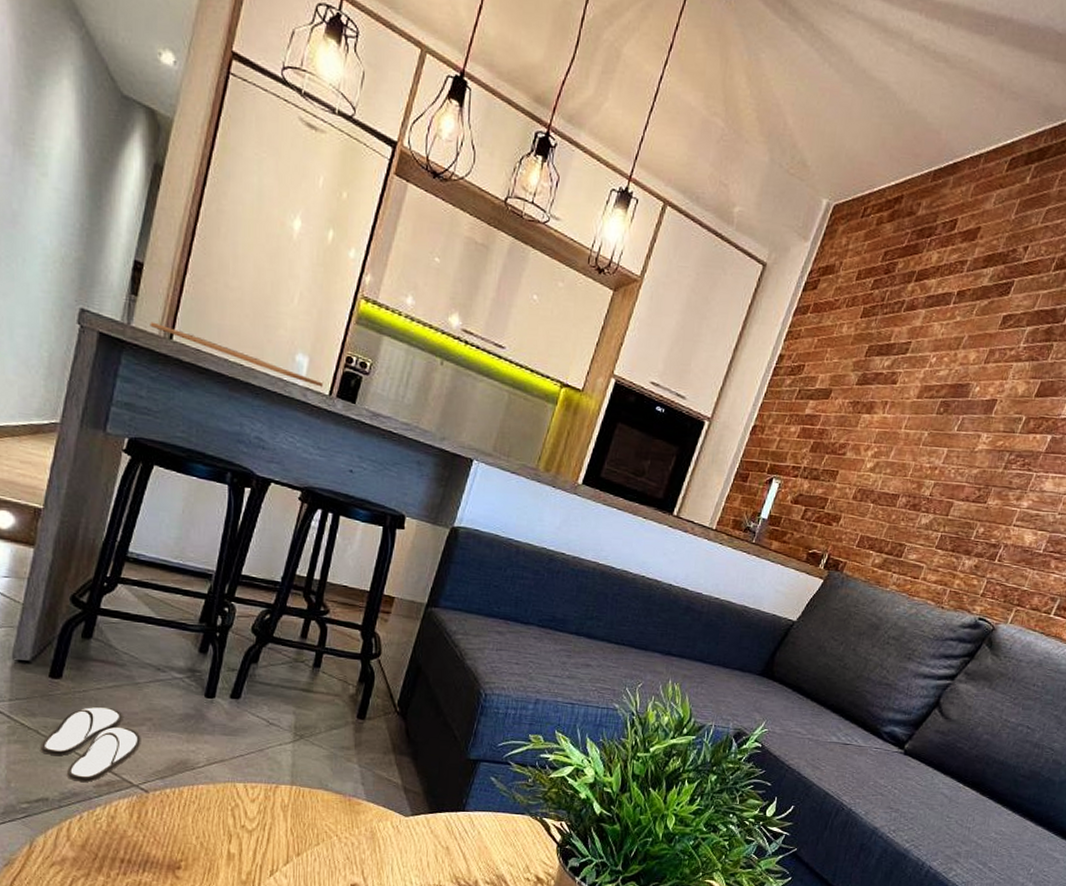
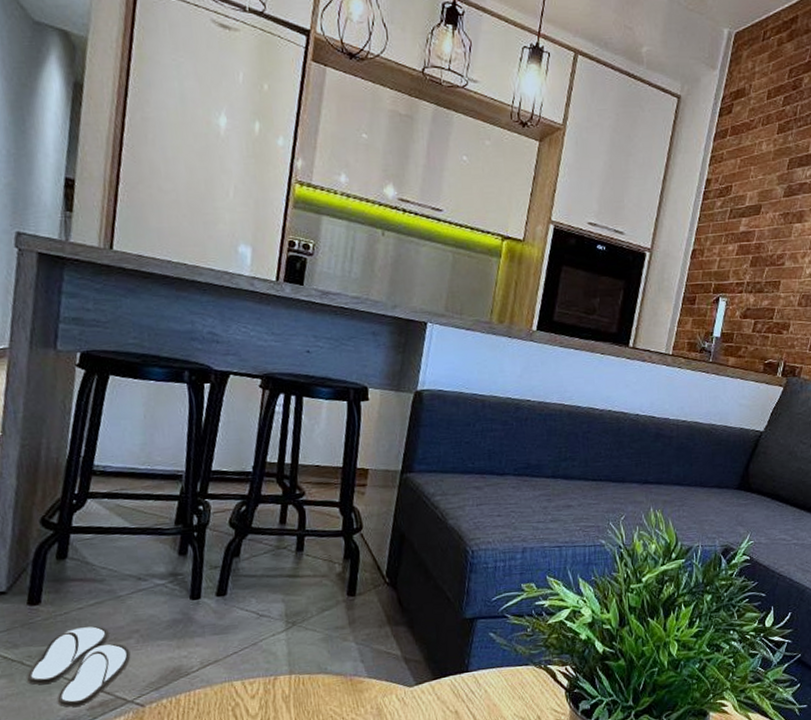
chopping board: present [150,322,324,387] -> none [88,235,270,274]

